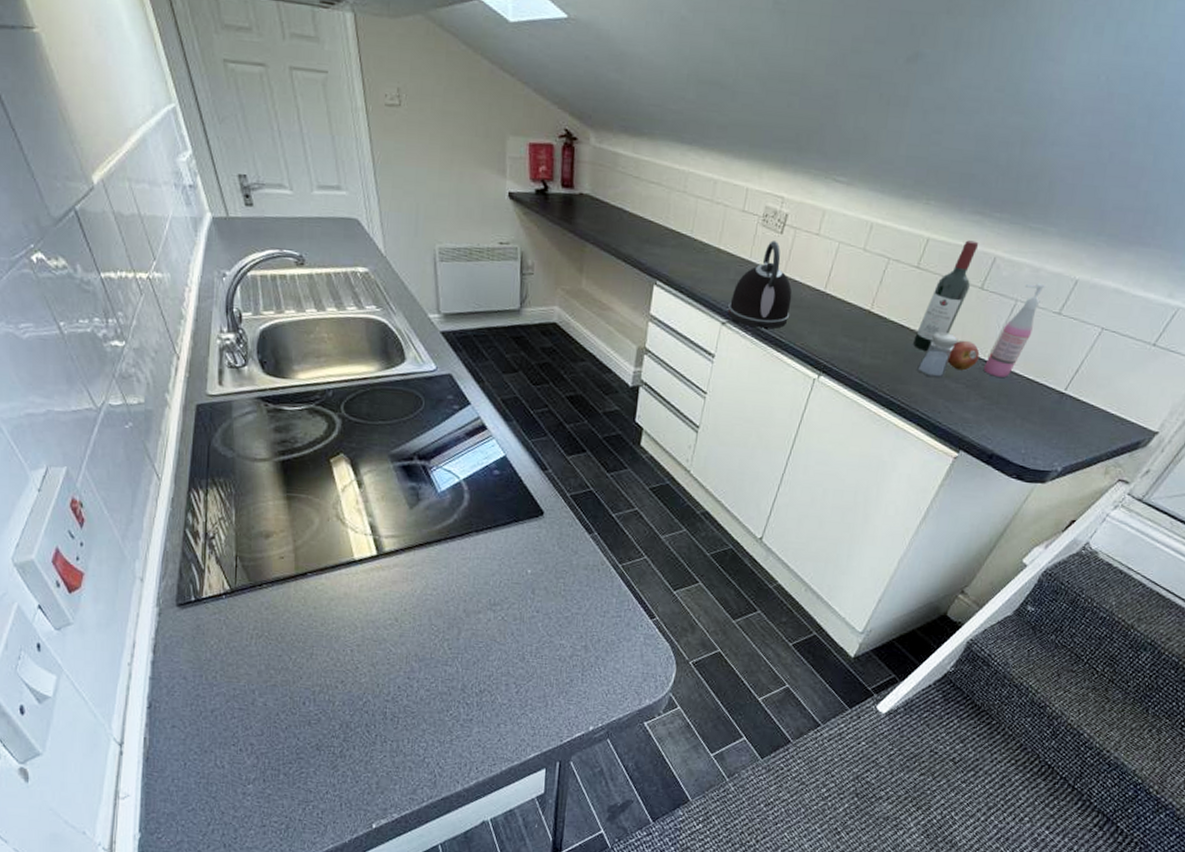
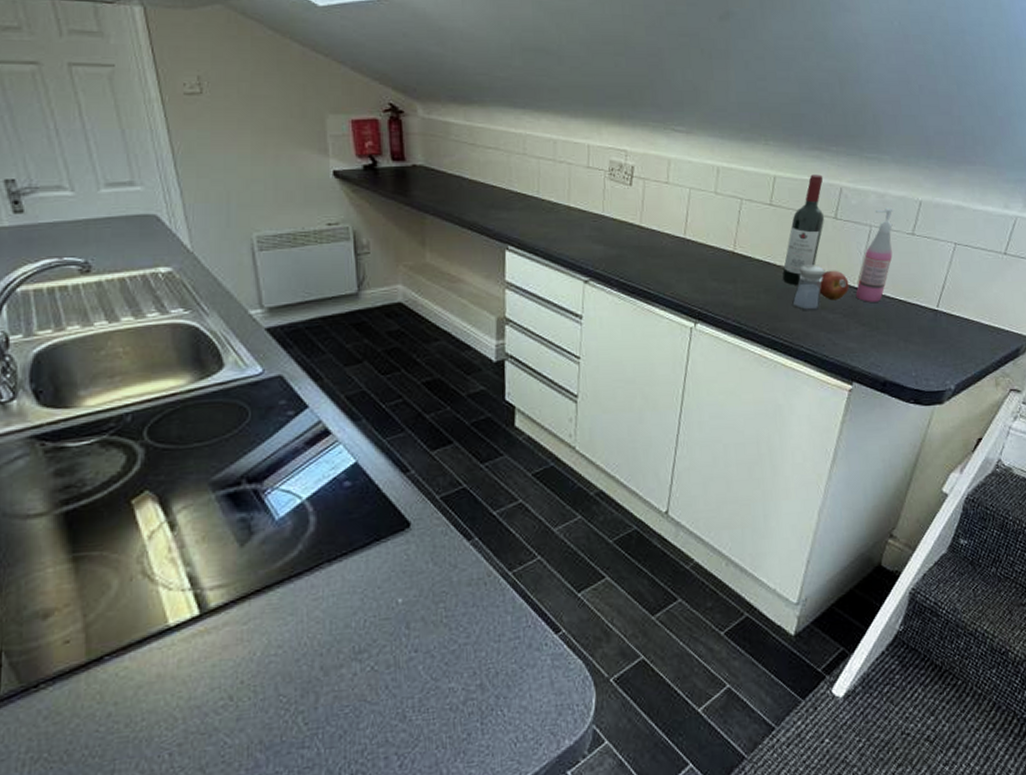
kettle: present [728,240,792,329] -> none [588,193,654,282]

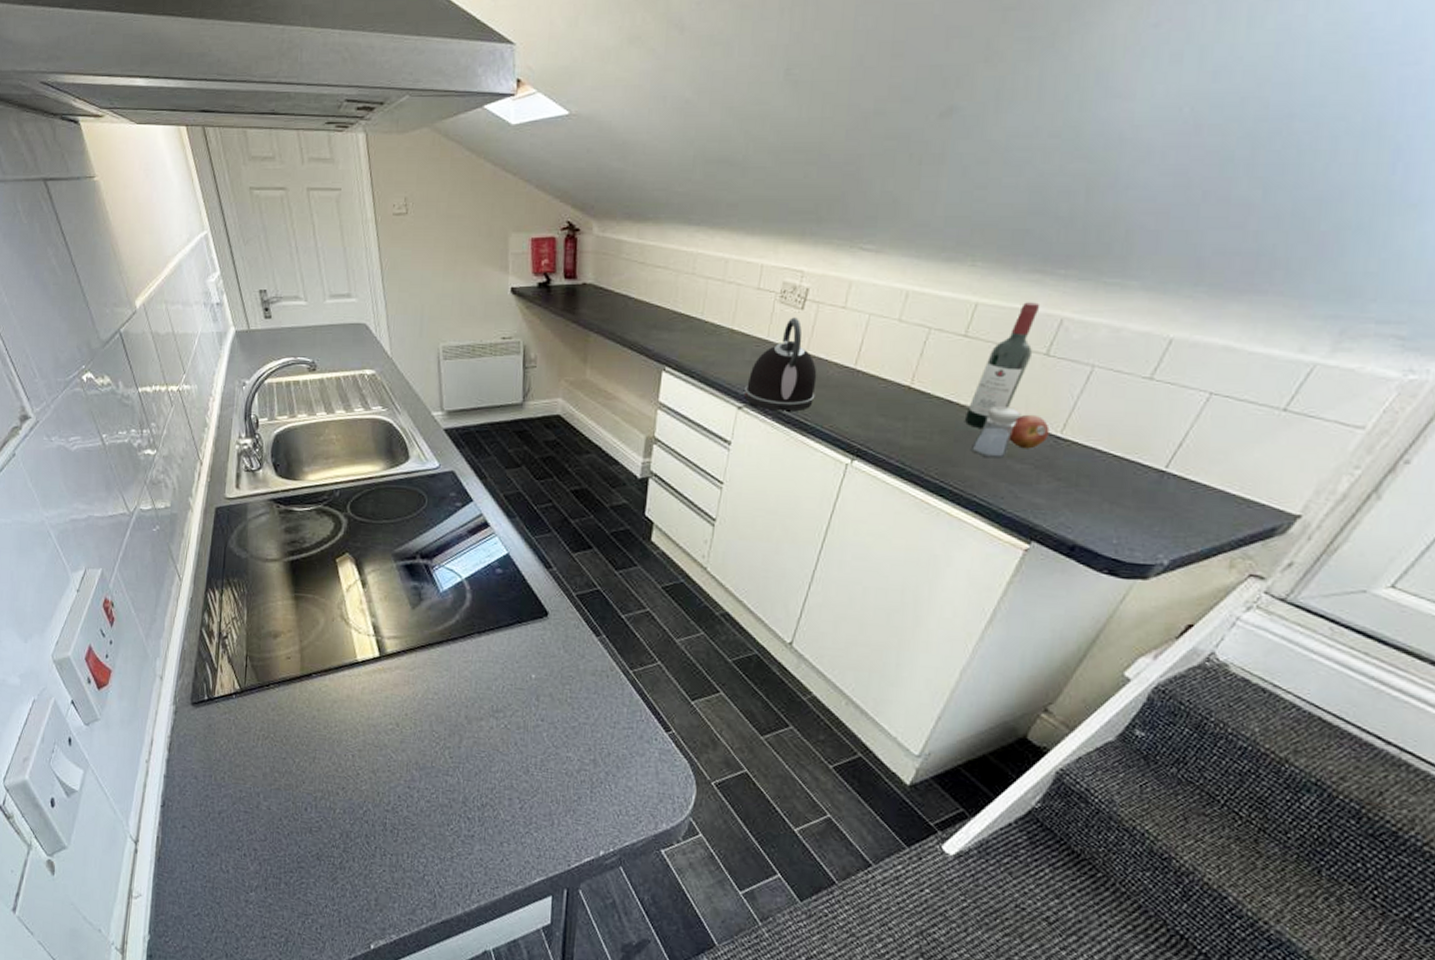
kettle: none [588,193,654,282] -> present [744,317,817,412]
soap dispenser: present [855,207,895,302] -> none [1055,345,1132,455]

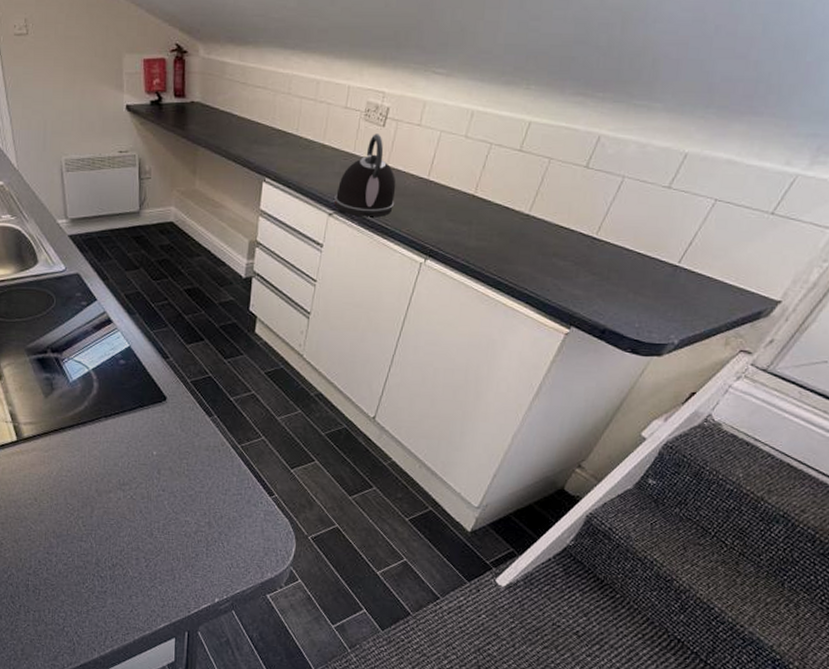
wine bottle: present [965,302,1041,429] -> none [519,121,582,232]
salt shaker: present [971,406,1021,459] -> none [524,212,565,257]
fruit: present [1008,414,1050,449] -> none [554,218,587,249]

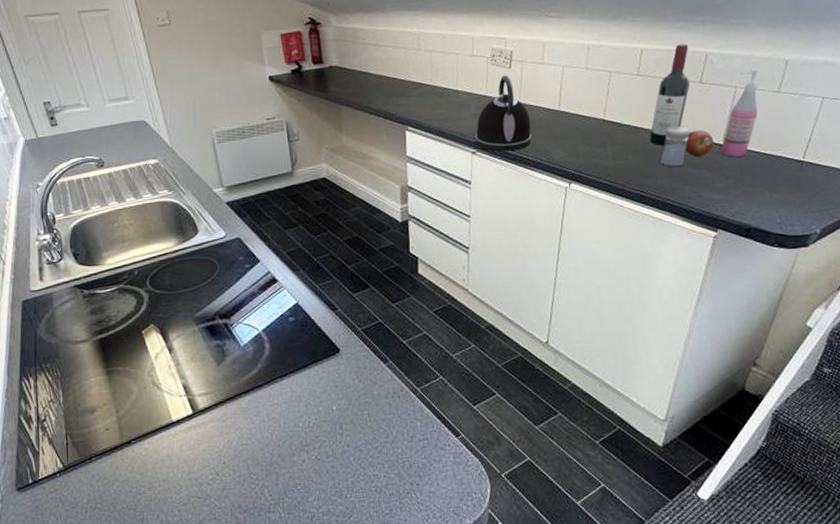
wine bottle: none [519,121,582,232] -> present [650,43,691,146]
salt shaker: none [524,212,565,257] -> present [659,126,691,168]
fruit: none [554,218,587,249] -> present [685,129,715,158]
soap dispenser: none [591,158,655,253] -> present [720,68,761,157]

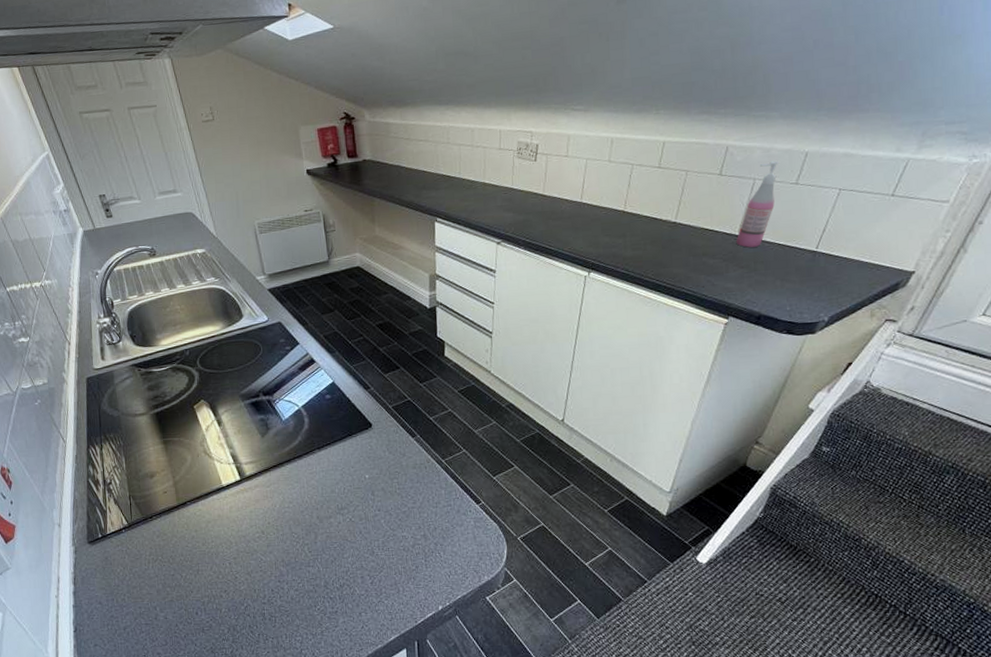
kettle: present [475,75,532,152] -> none [500,168,555,242]
wine bottle: present [650,43,691,146] -> none [668,136,711,237]
salt shaker: present [659,126,691,168] -> none [676,217,708,258]
fruit: present [685,129,715,158] -> none [701,221,730,248]

